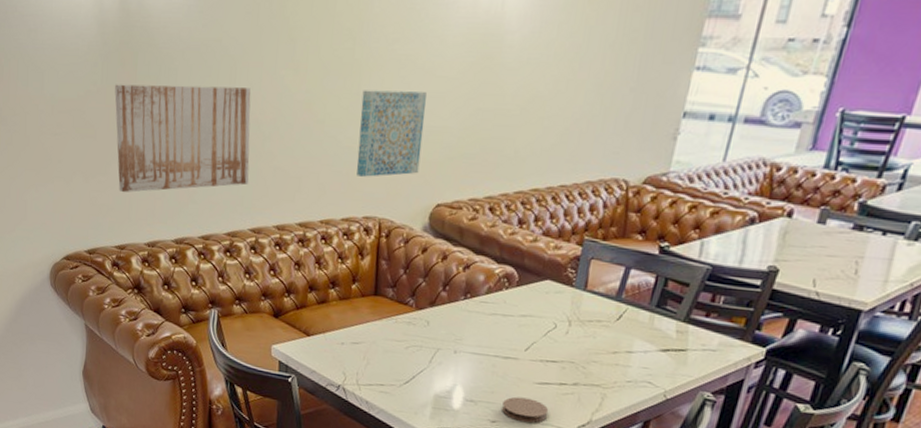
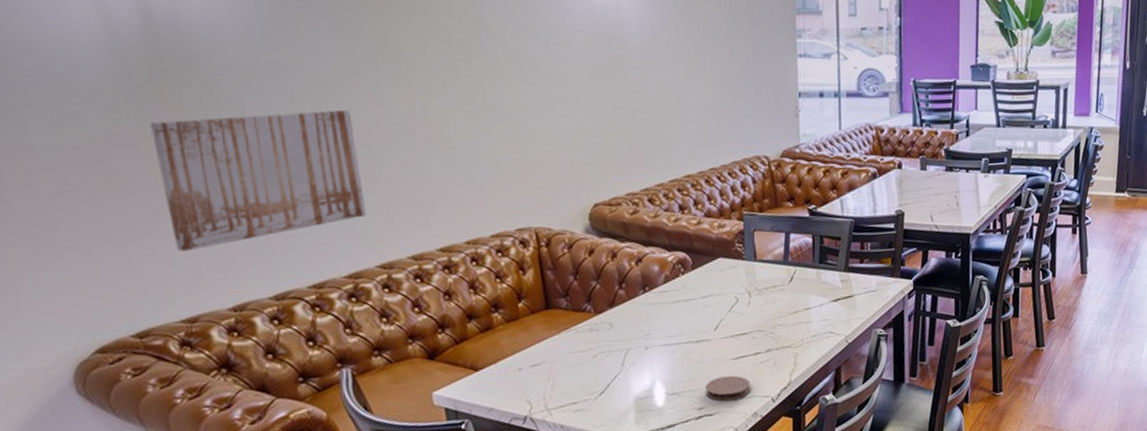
wall art: present [357,90,427,177] -> none [489,95,568,189]

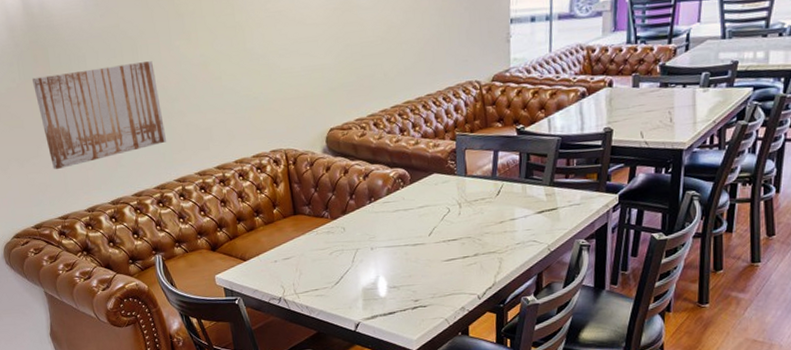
coaster: present [706,375,751,401] -> none [421,274,460,295]

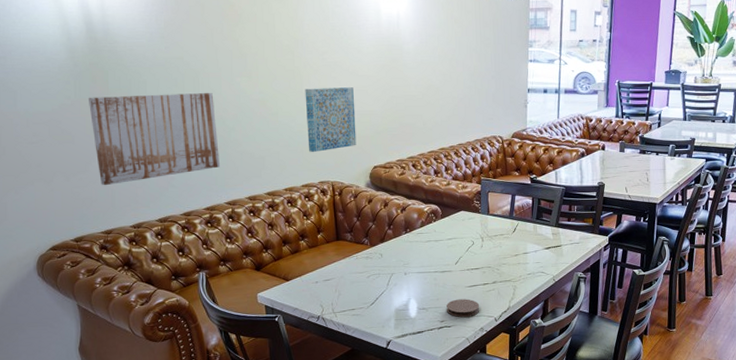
wall art: none [248,38,309,118] -> present [305,86,357,152]
coaster: none [421,274,460,295] -> present [447,299,480,317]

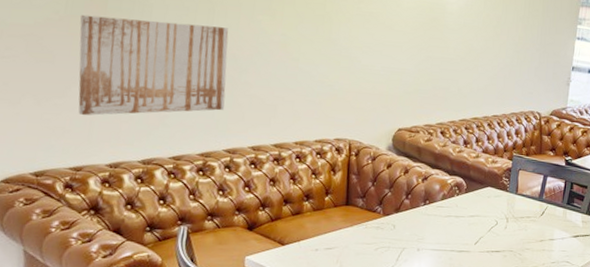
wall art: present [305,86,357,152] -> none [328,36,388,106]

